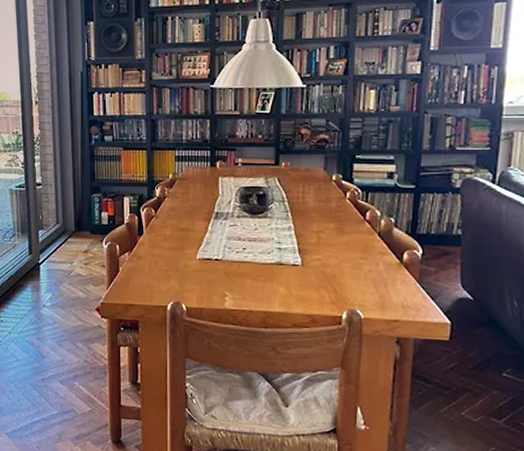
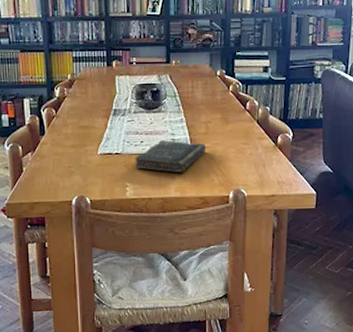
bible: none [235,249,317,286] -> present [134,140,207,173]

